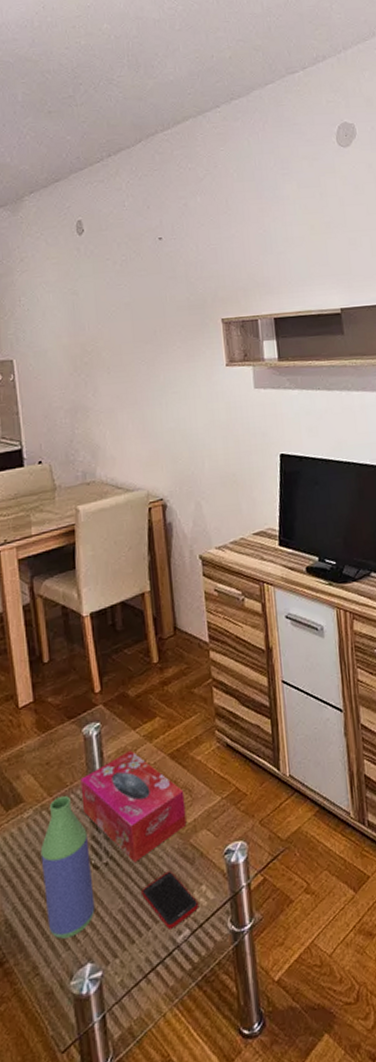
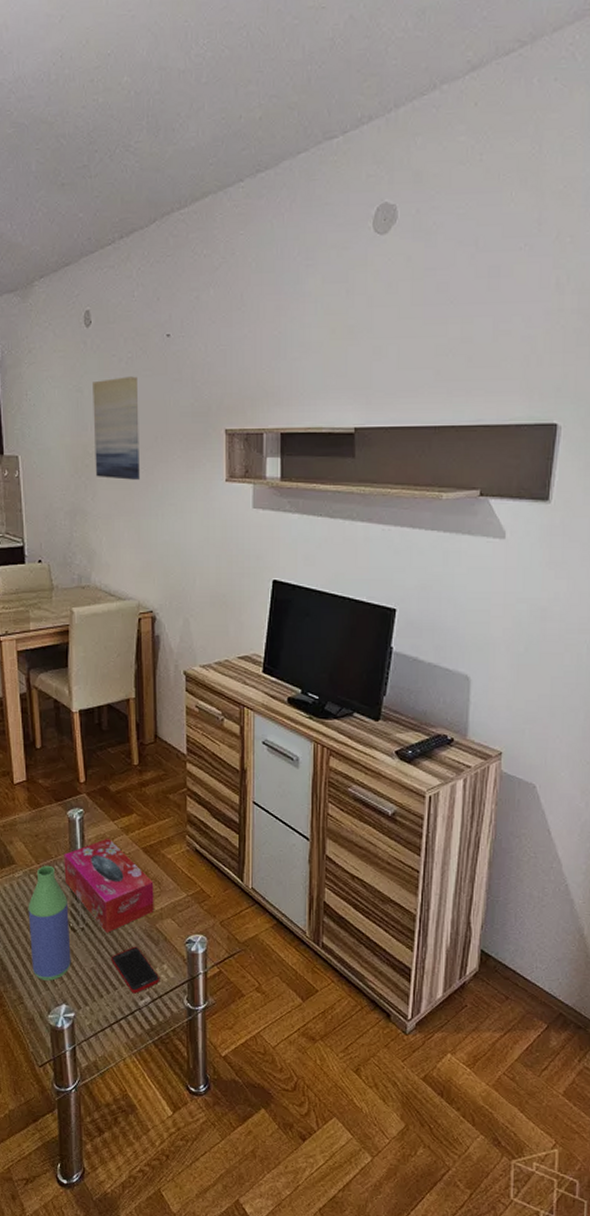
wall art: none [88,277,141,374] -> present [92,376,140,480]

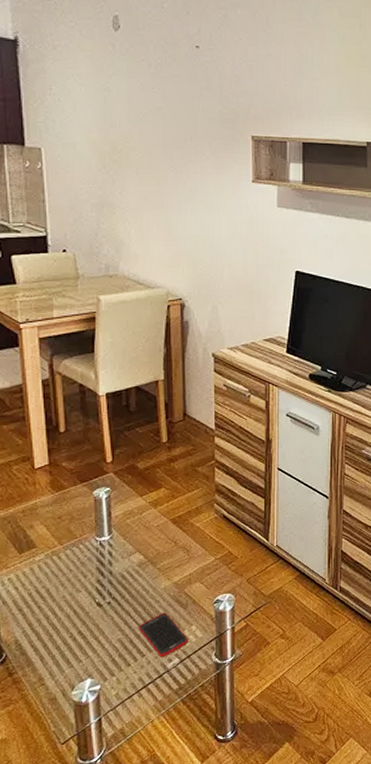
bottle: present [28,866,71,981] -> none [49,546,97,659]
tissue box: present [64,838,154,933] -> none [89,513,183,604]
wall art: present [92,376,140,480] -> none [121,80,169,177]

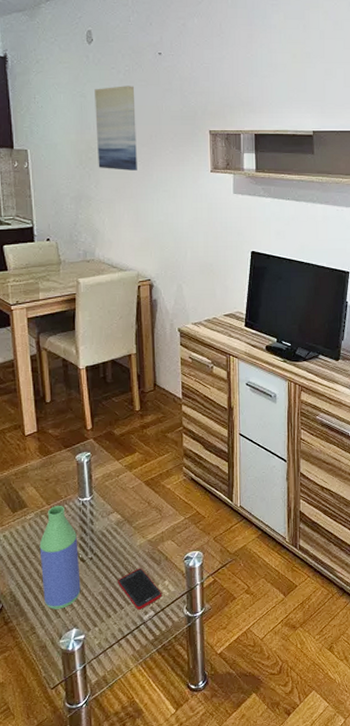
bottle: none [49,546,97,659] -> present [39,506,81,610]
wall art: none [121,80,169,177] -> present [94,86,137,170]

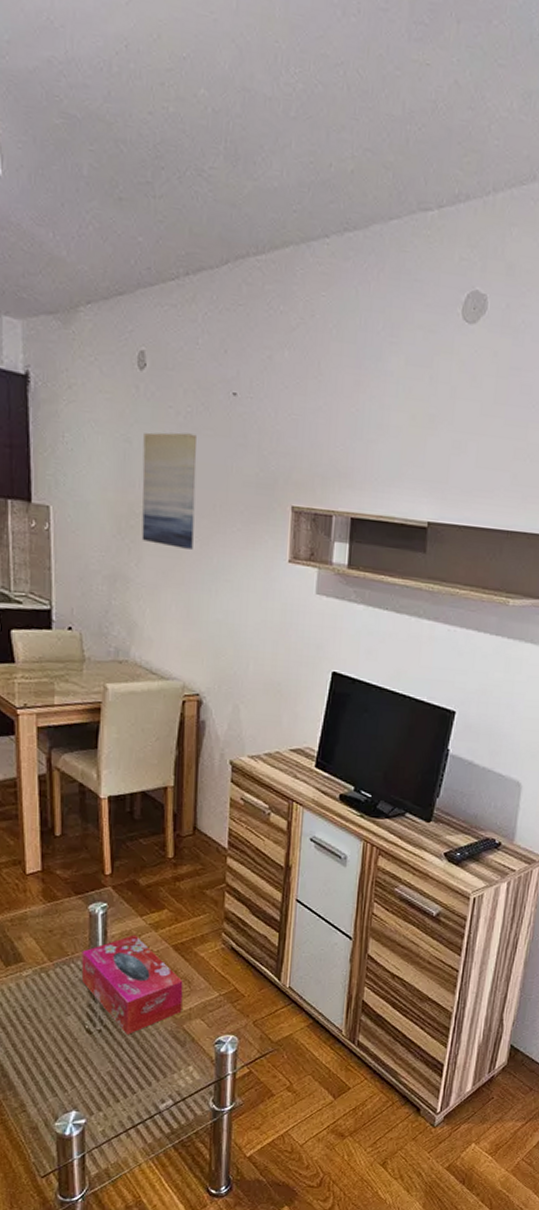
bottle: present [39,506,81,610] -> none [36,964,85,1086]
tissue box: none [73,475,156,559] -> present [81,934,183,1035]
cell phone: present [118,568,162,610] -> none [131,1048,185,1097]

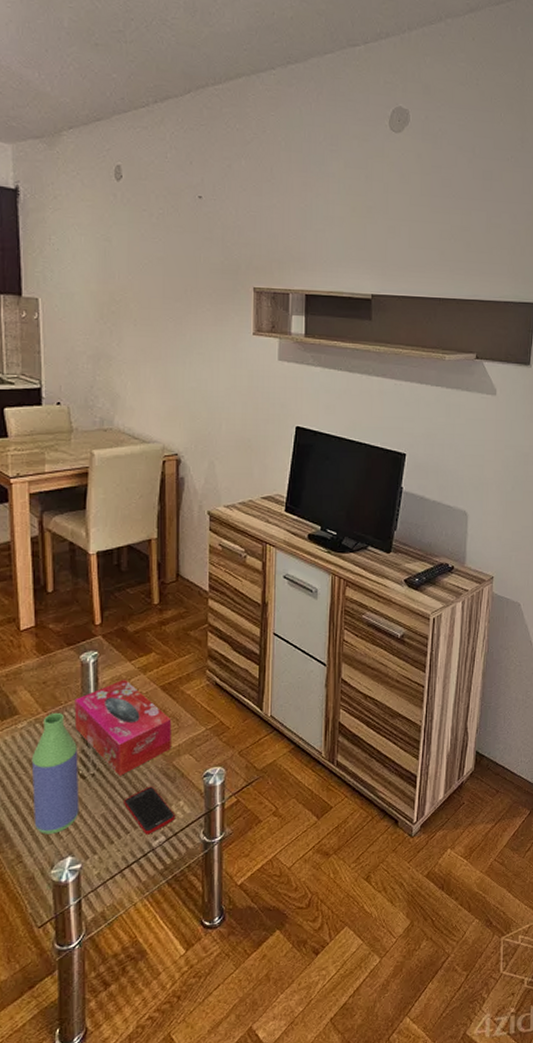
bottle: none [36,964,85,1086] -> present [31,713,79,834]
cell phone: none [131,1048,185,1097] -> present [124,786,176,835]
wall art: present [141,432,197,549] -> none [121,231,169,329]

